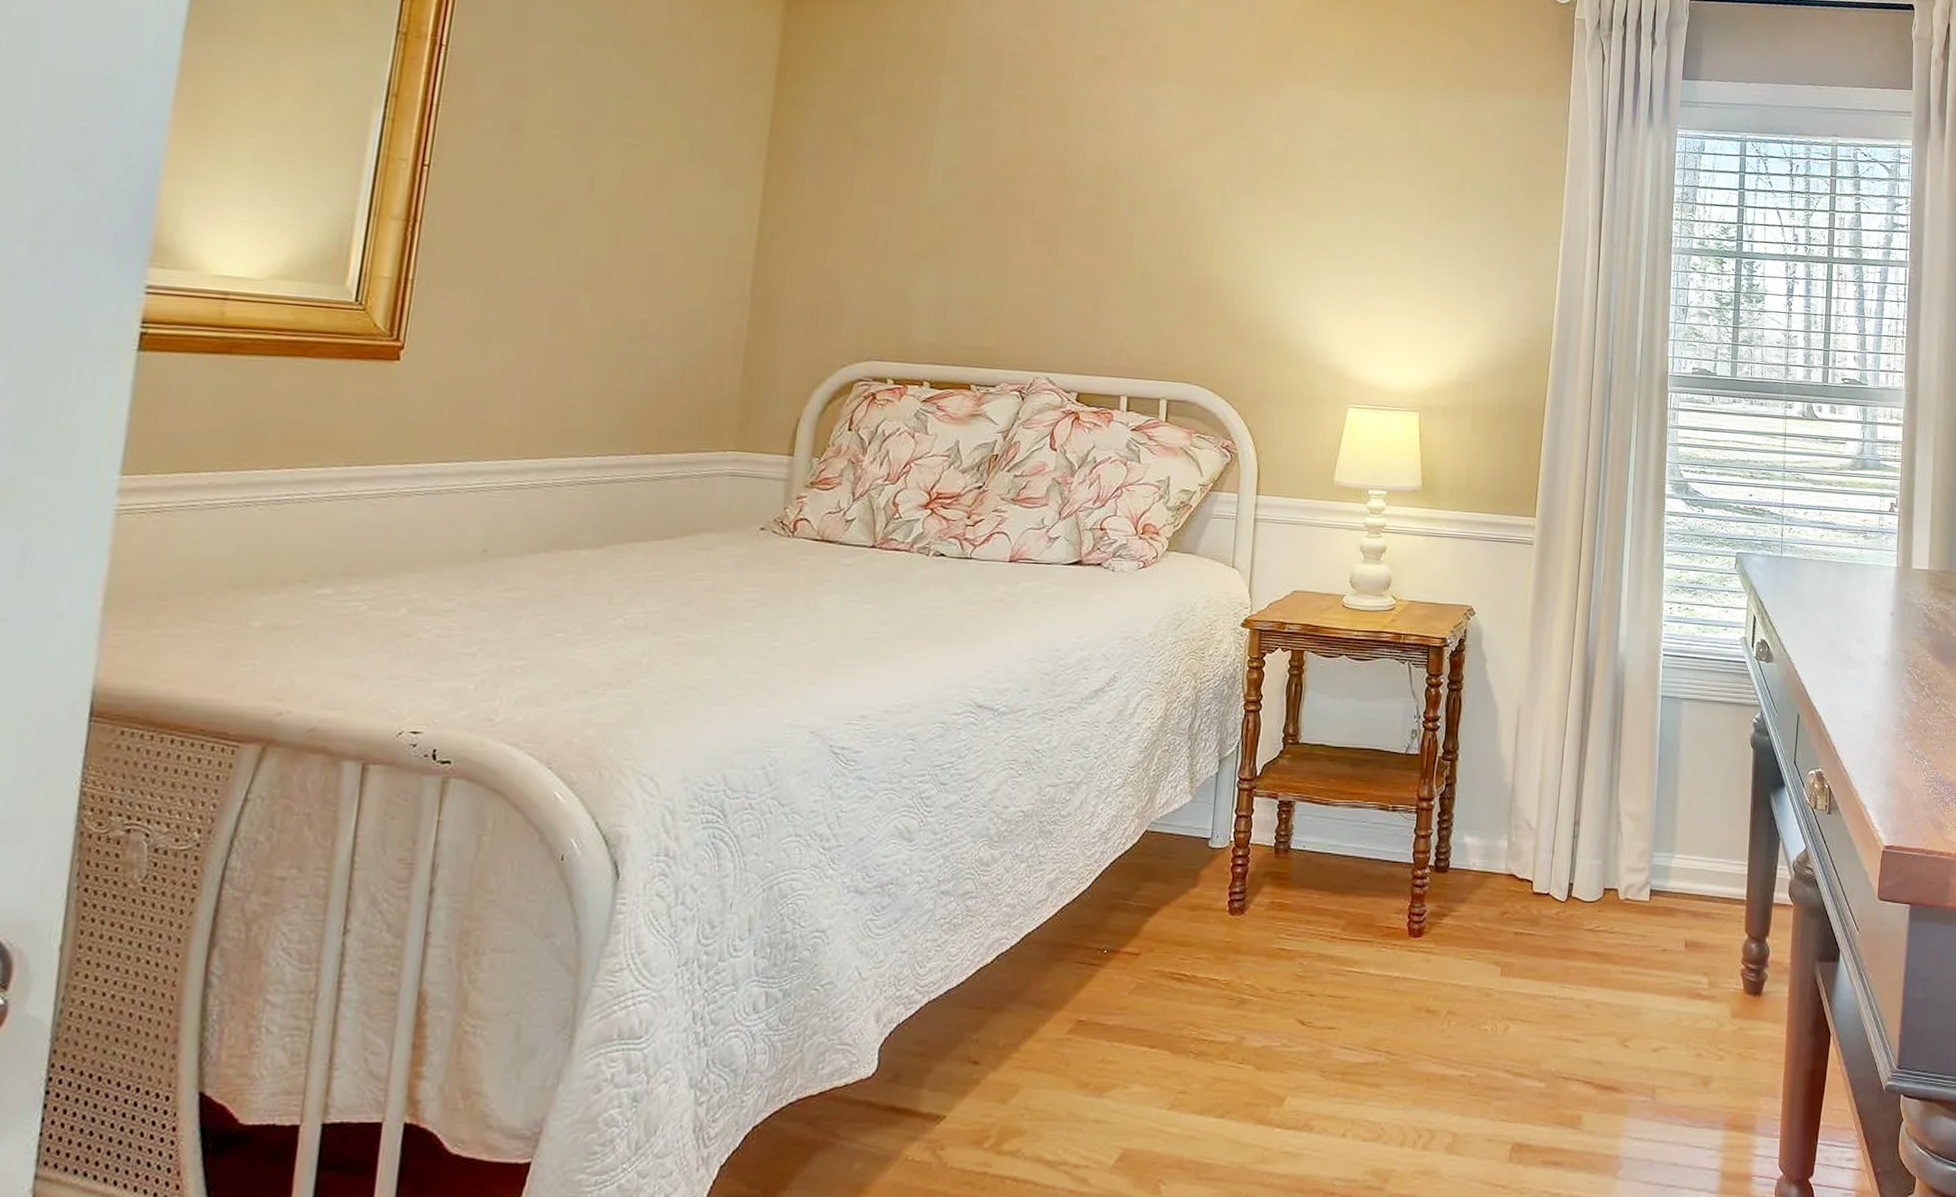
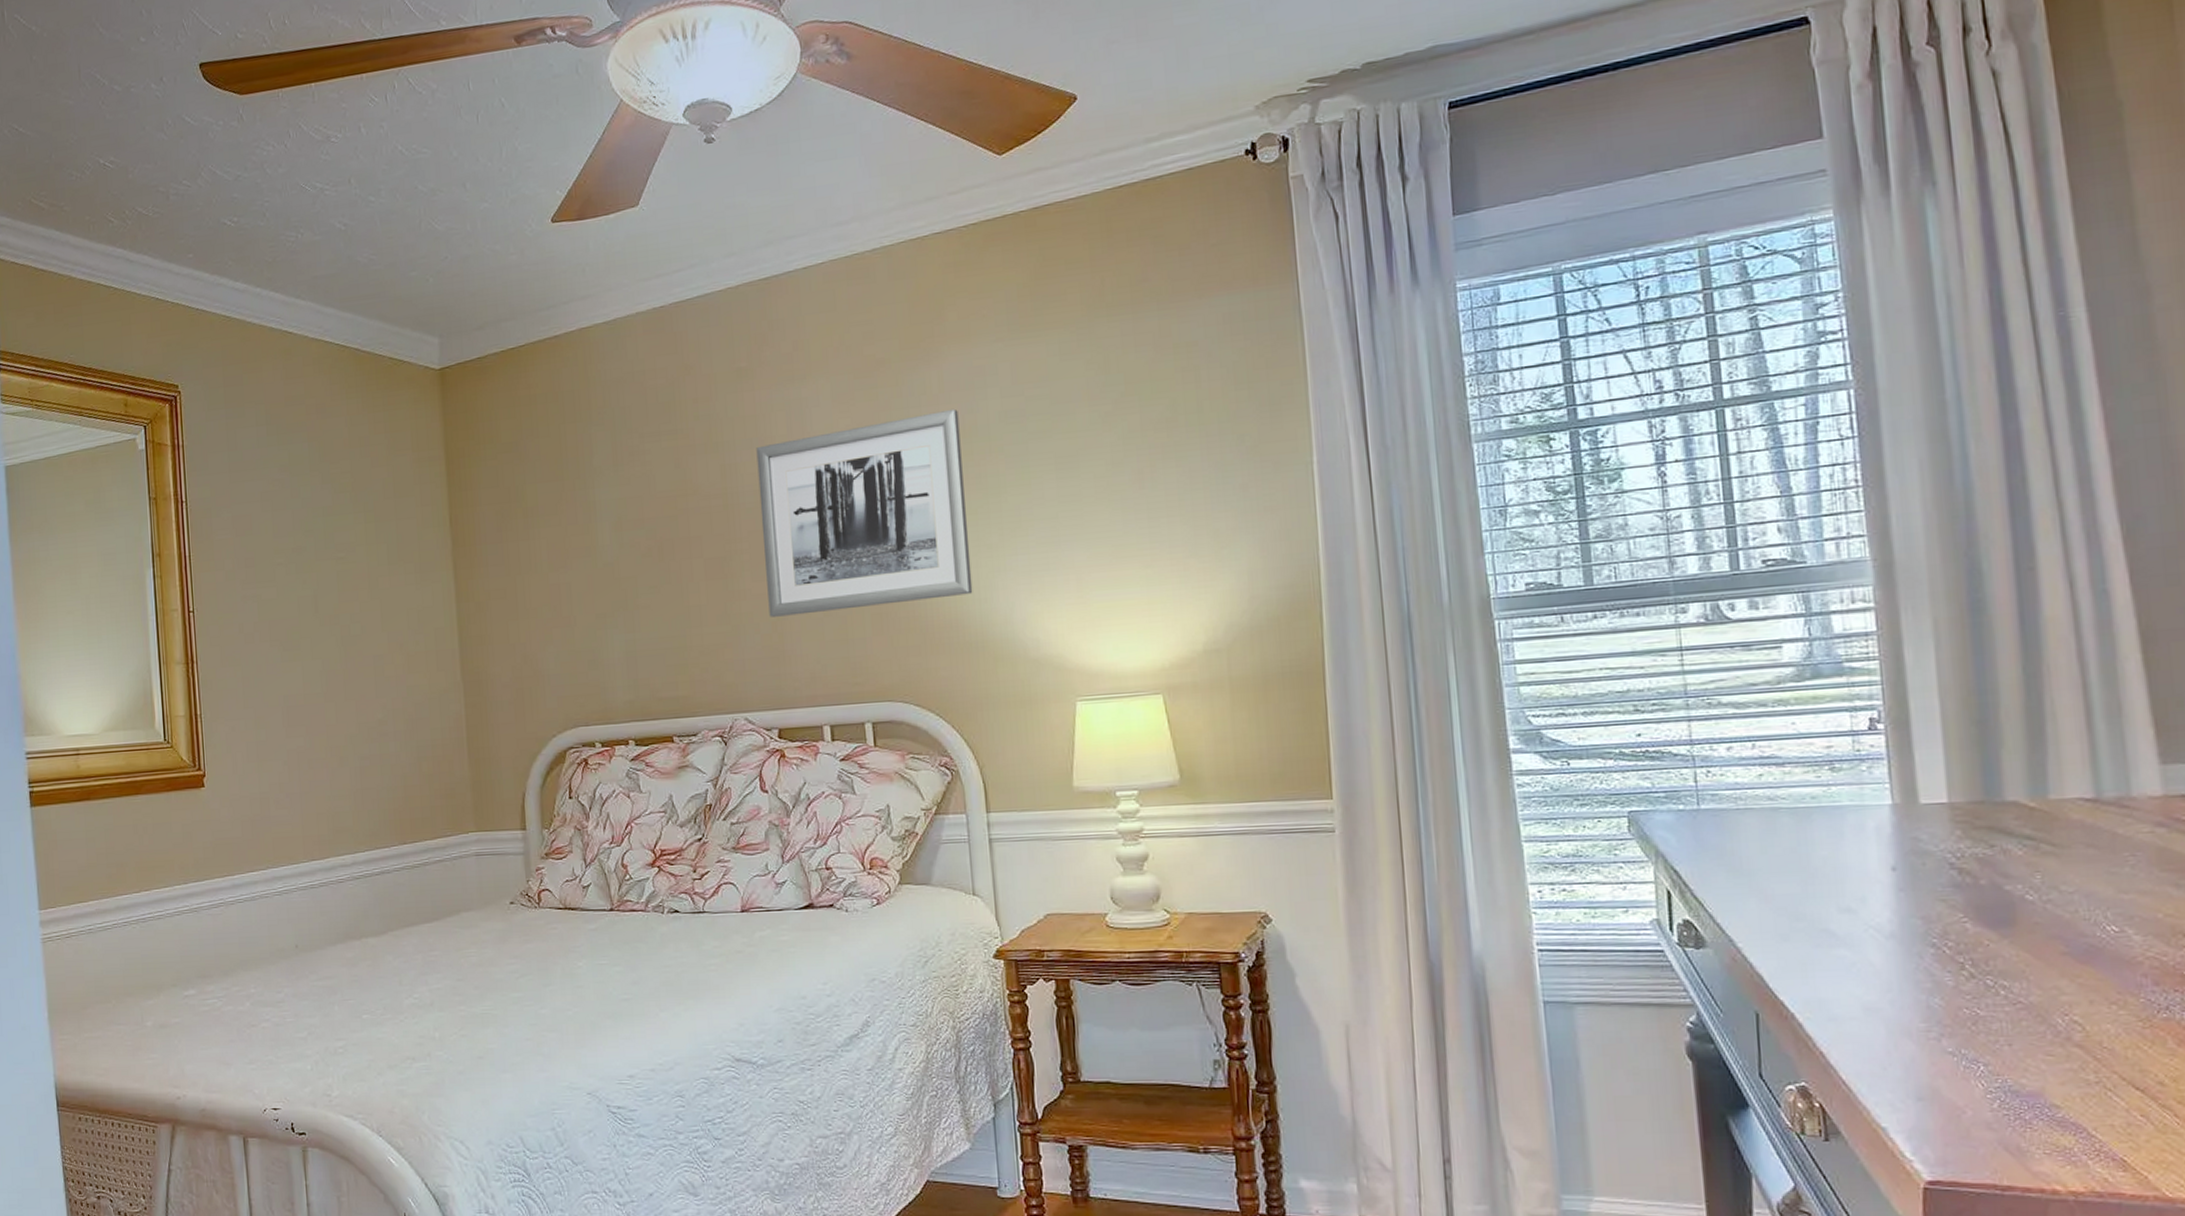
wall art: none [1087,130,1289,300] -> present [756,408,973,617]

